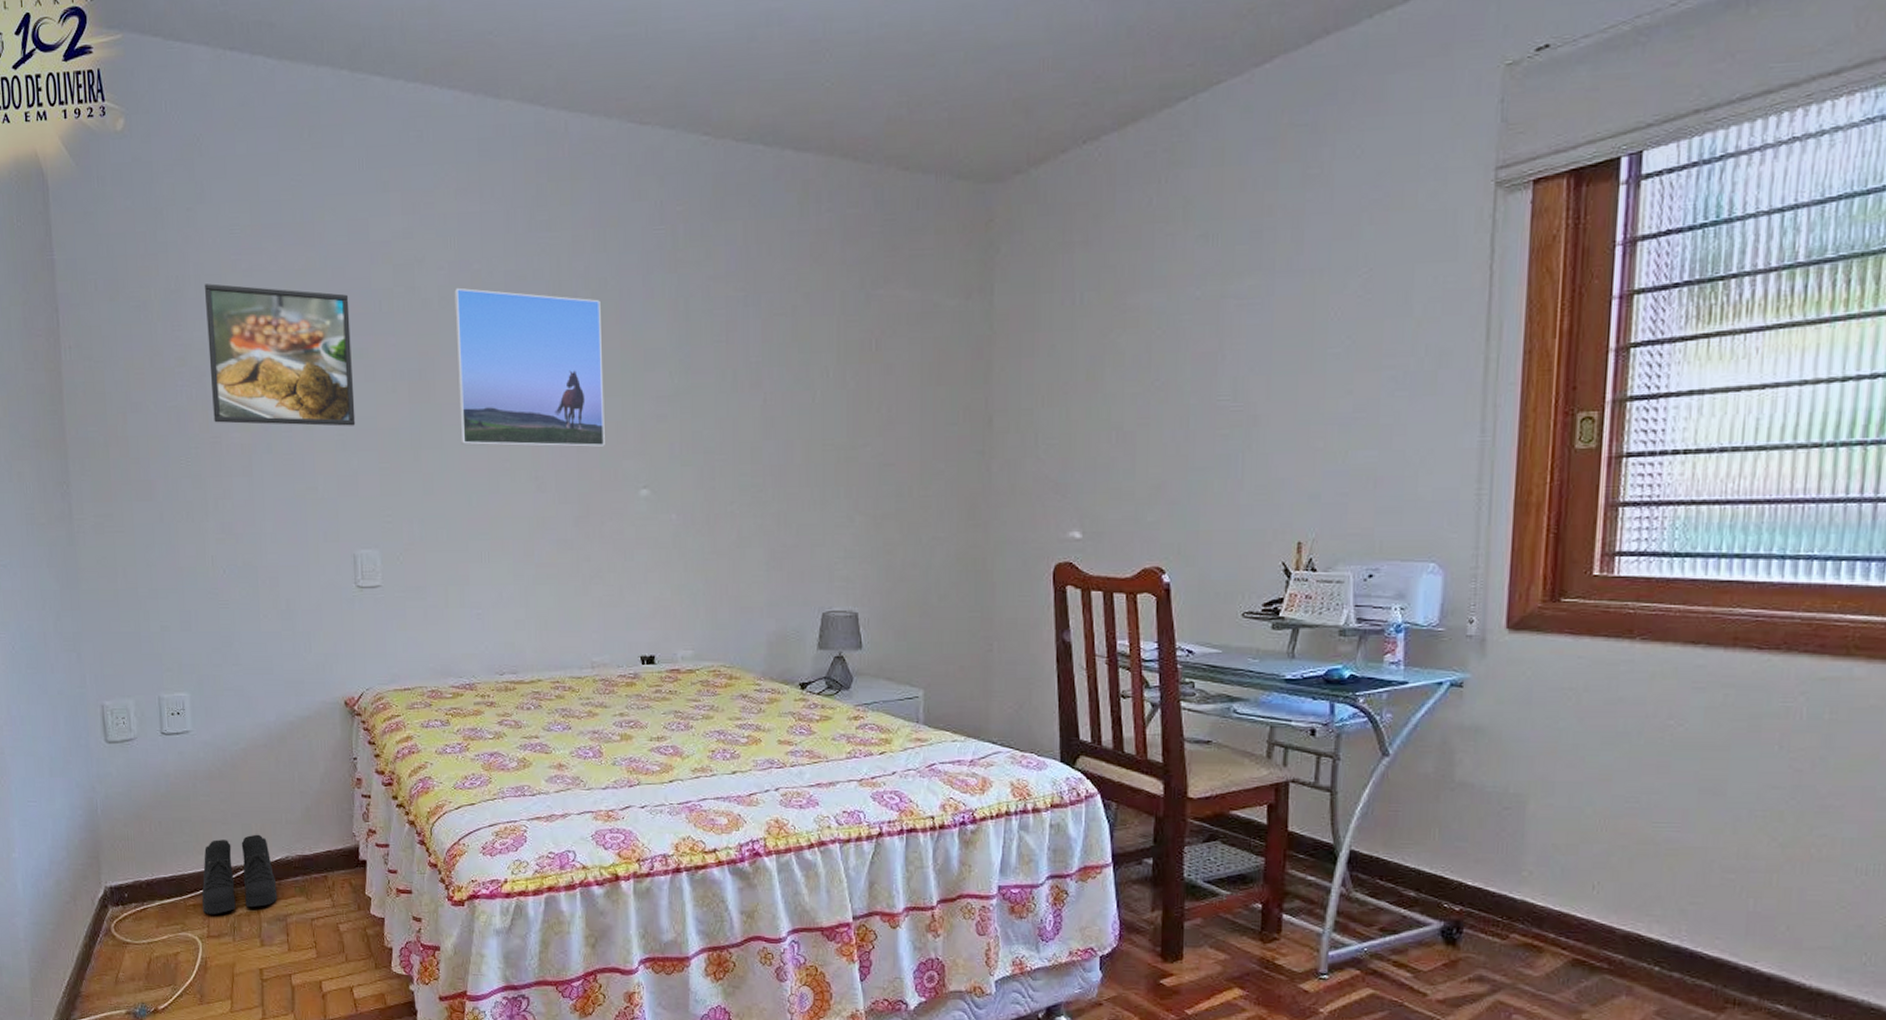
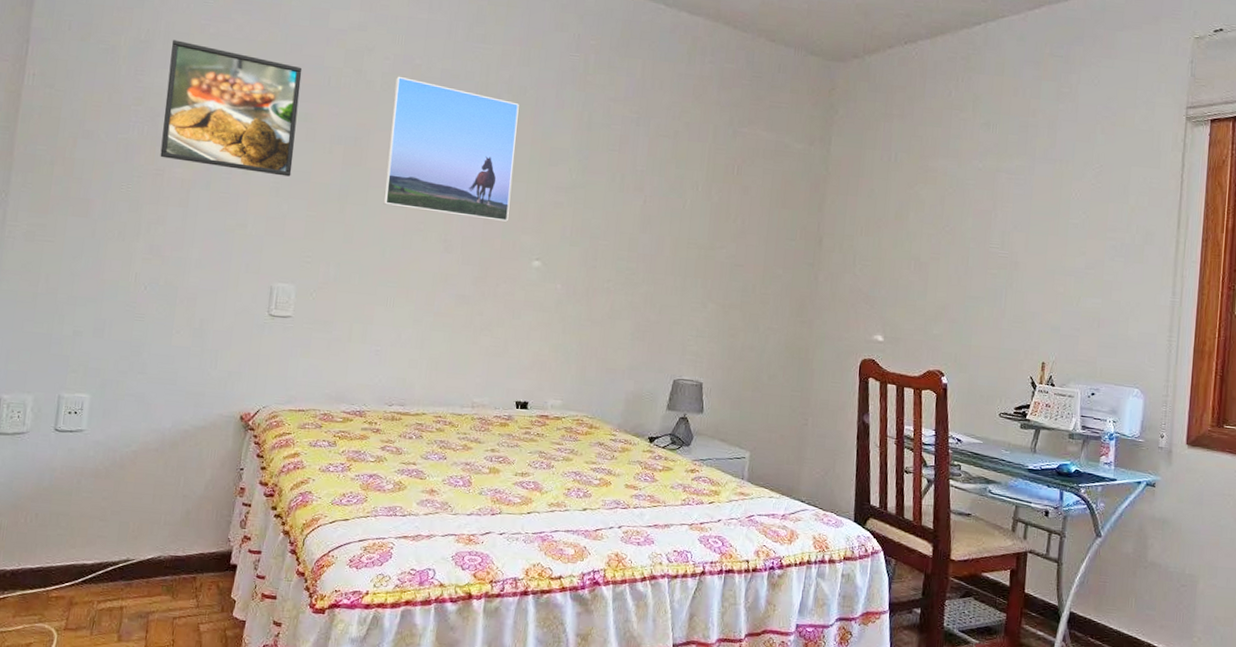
boots: present [202,834,278,914] -> none [65,532,144,608]

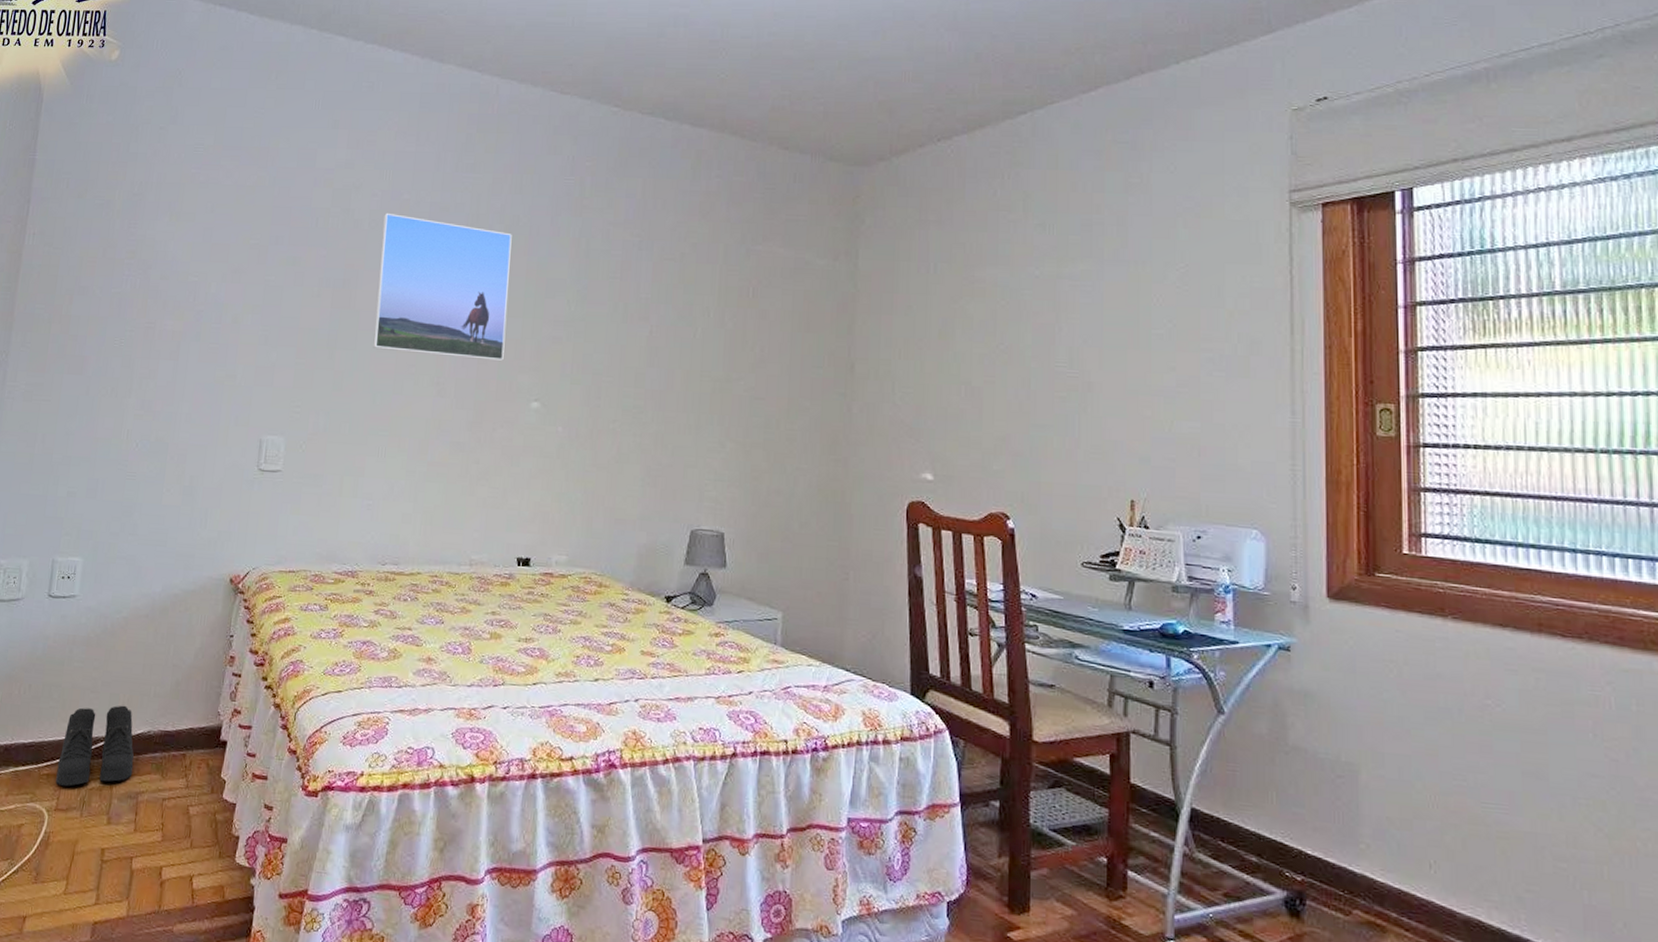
boots: none [65,532,144,608] -> present [56,705,134,786]
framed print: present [160,40,302,177] -> none [151,191,290,324]

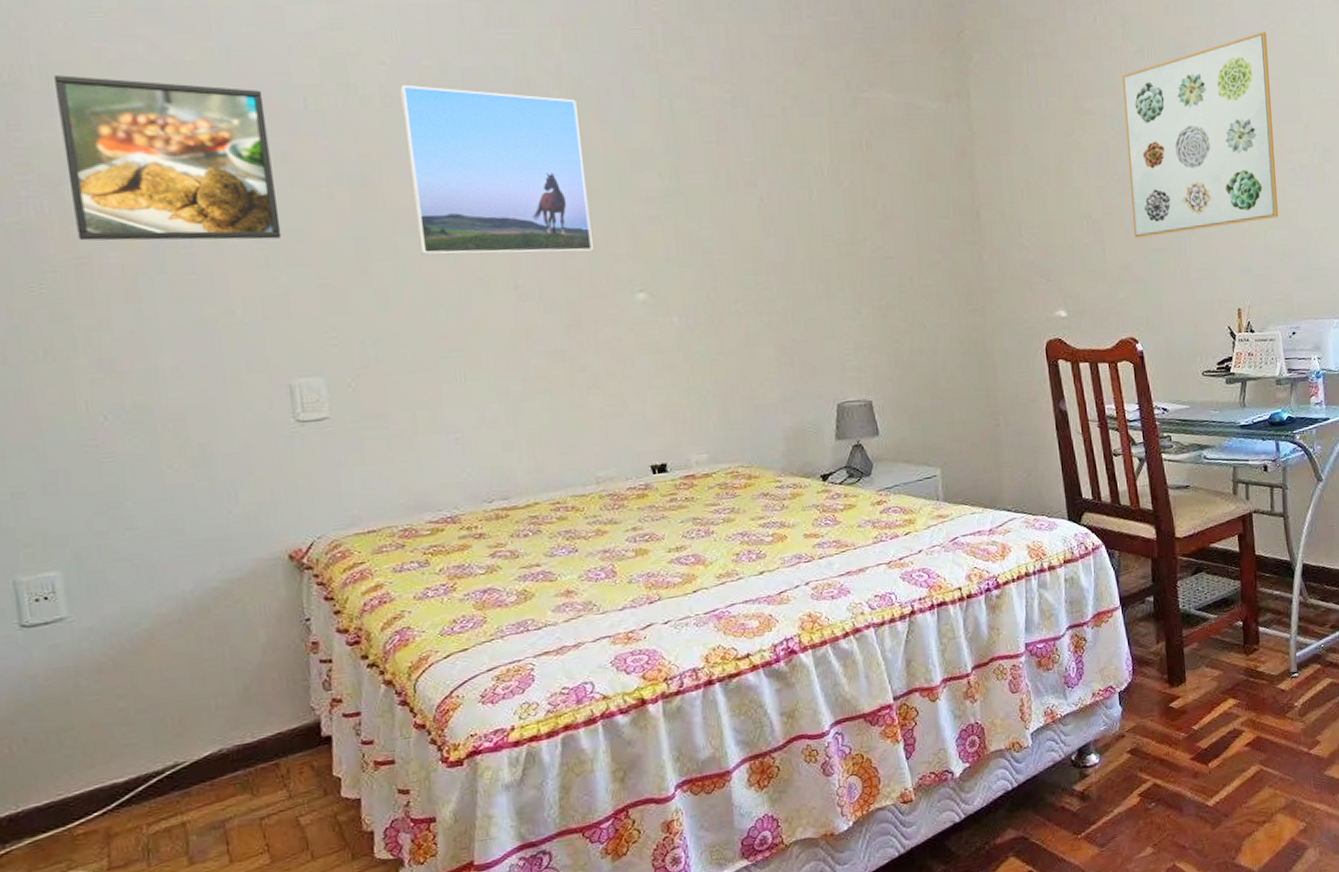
boots: present [56,705,134,786] -> none [96,729,210,841]
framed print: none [151,191,290,324] -> present [54,75,282,241]
wall art: none [1015,214,1190,411] -> present [1122,31,1279,239]

